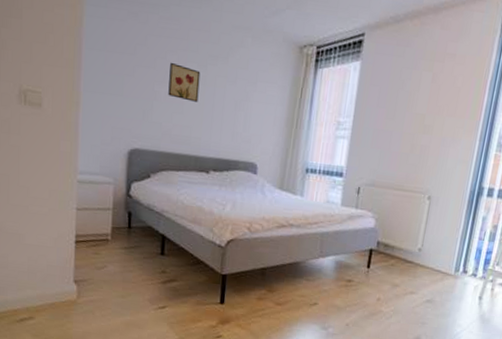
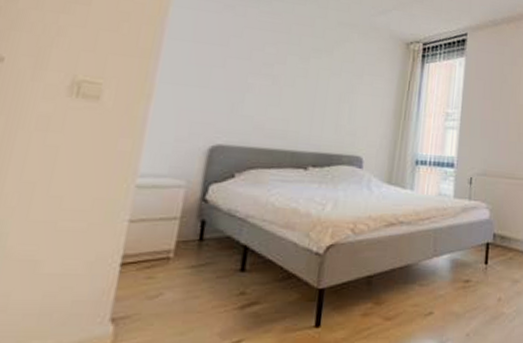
wall art: present [168,63,201,102] -> none [263,55,302,95]

